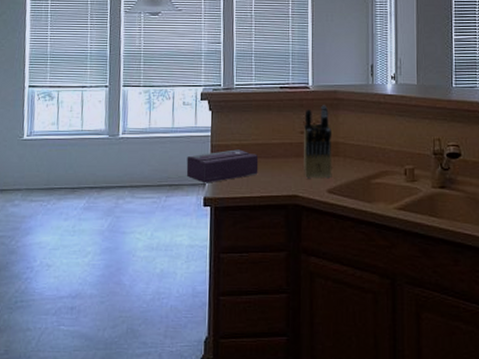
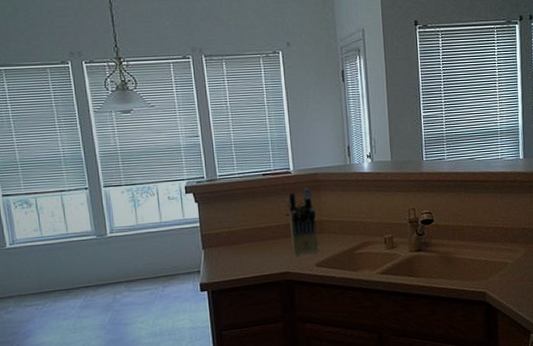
tissue box: present [186,149,259,183] -> none [178,236,250,271]

